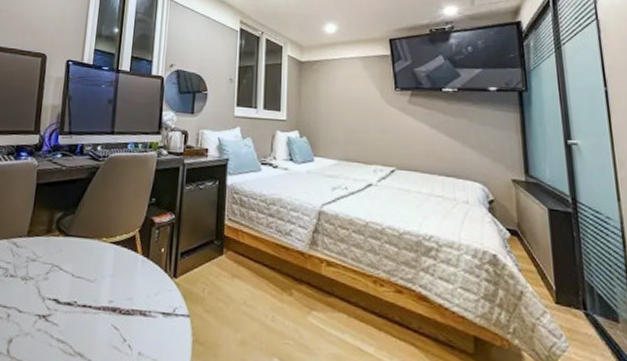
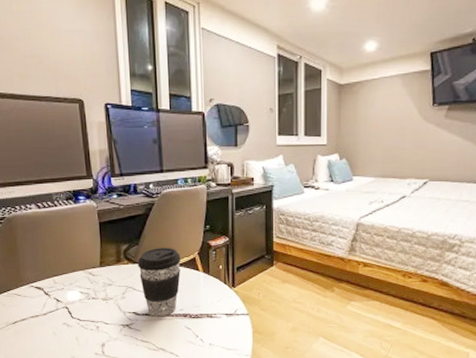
coffee cup: none [69,219,120,309] -> present [137,247,181,317]

